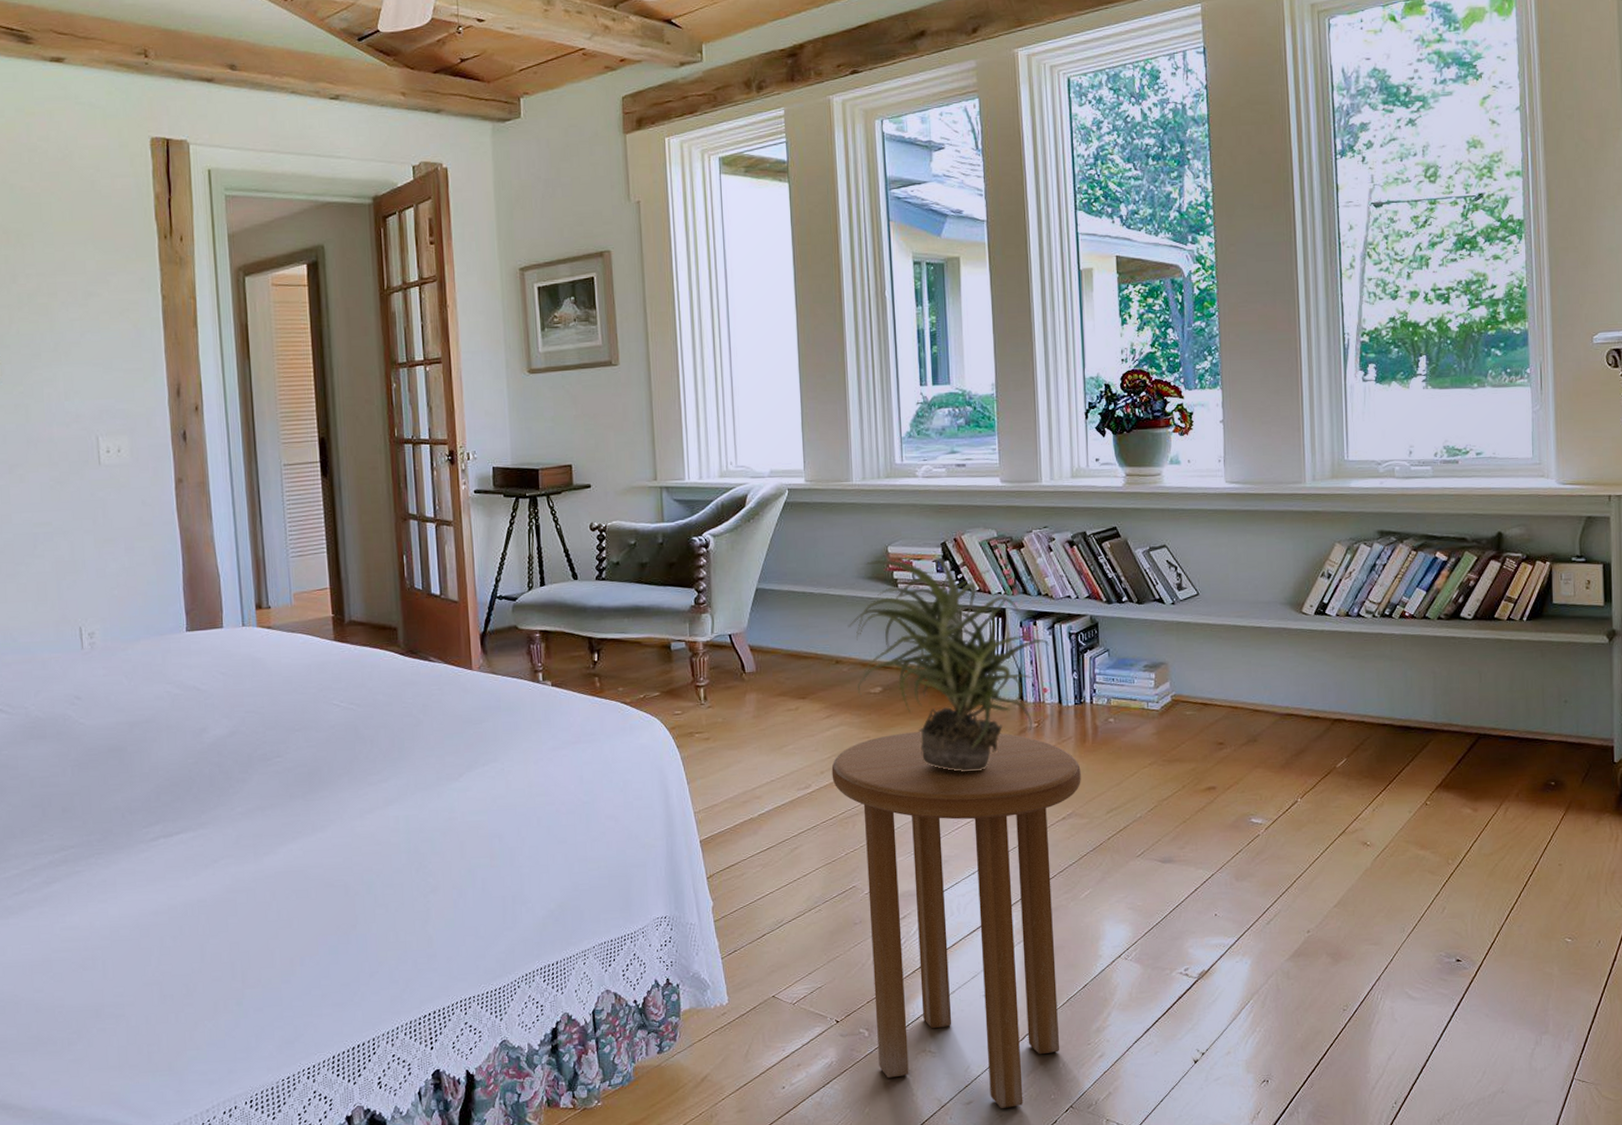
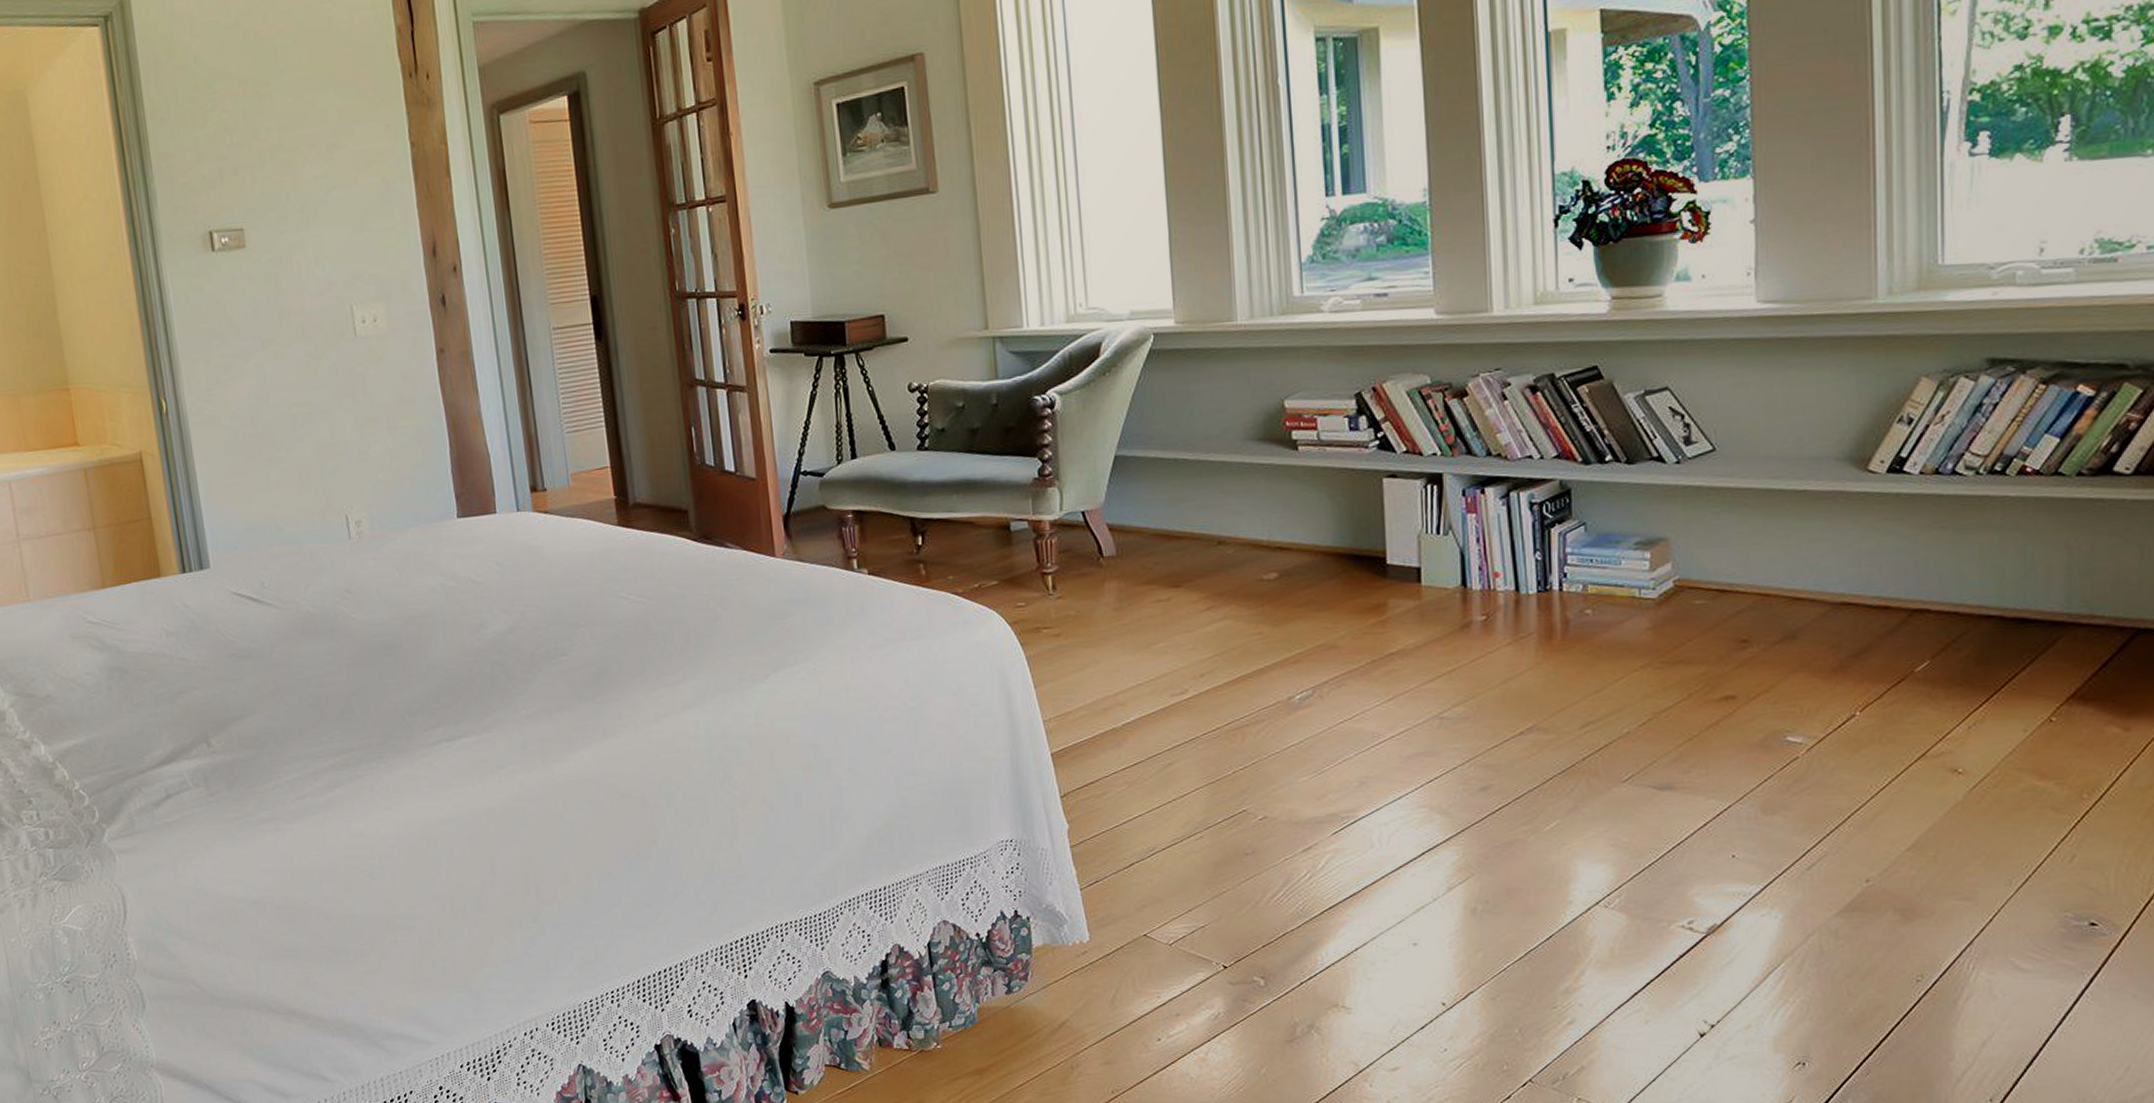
side table: present [831,732,1081,1108] -> none [1214,626,1546,1078]
potted plant: present [848,557,1049,772] -> none [1232,411,1503,676]

